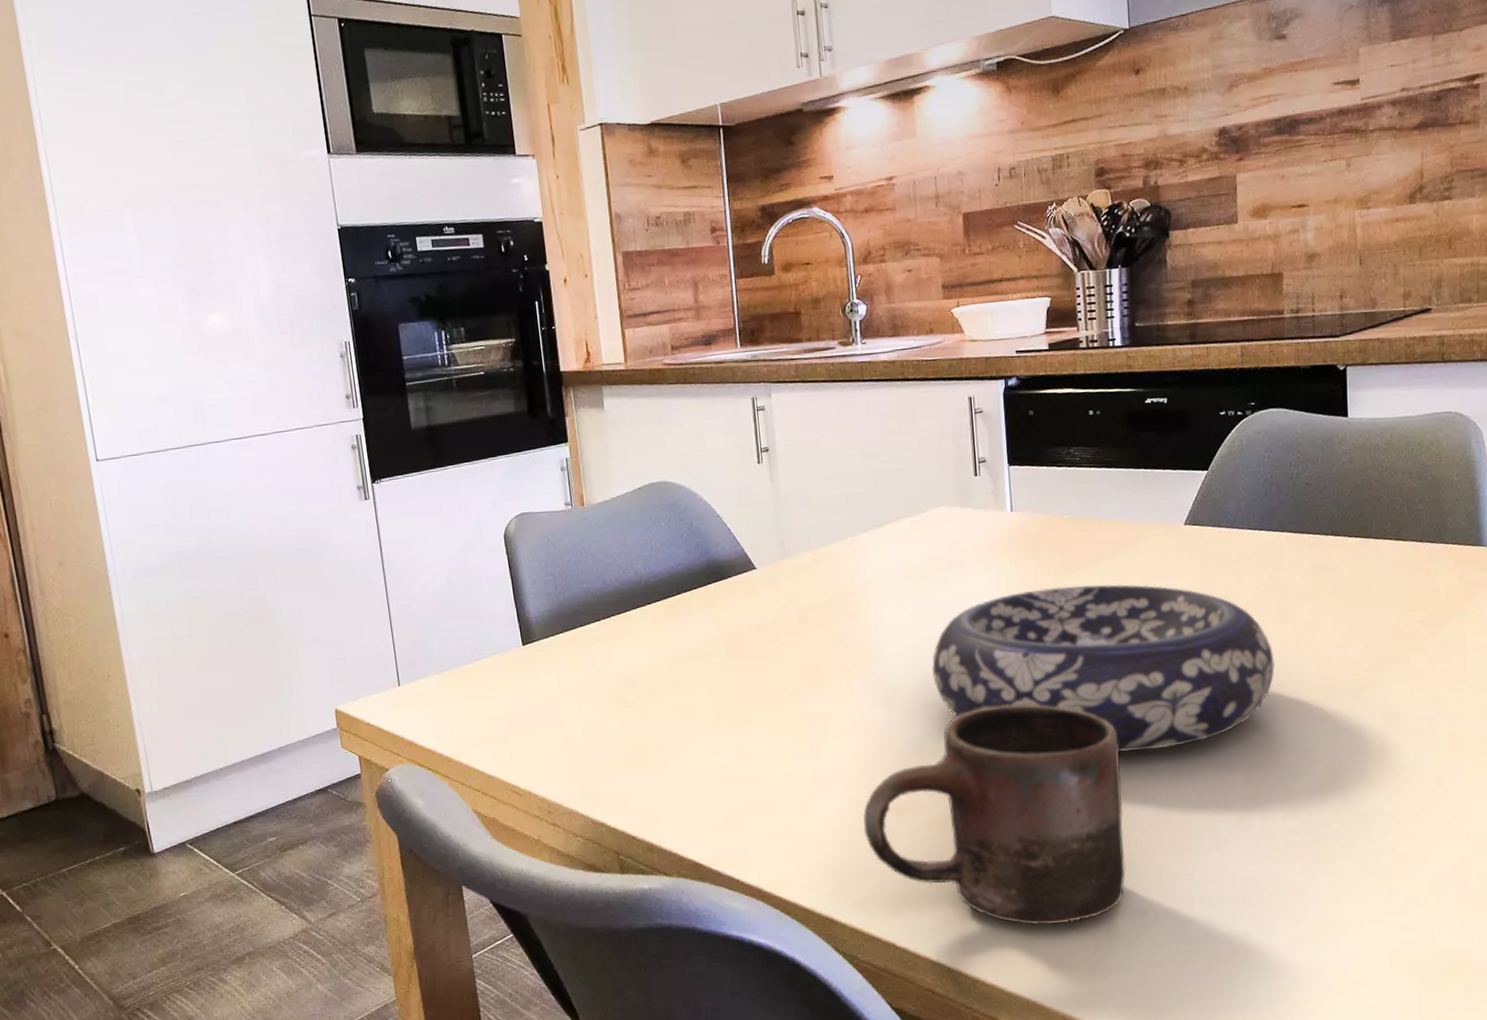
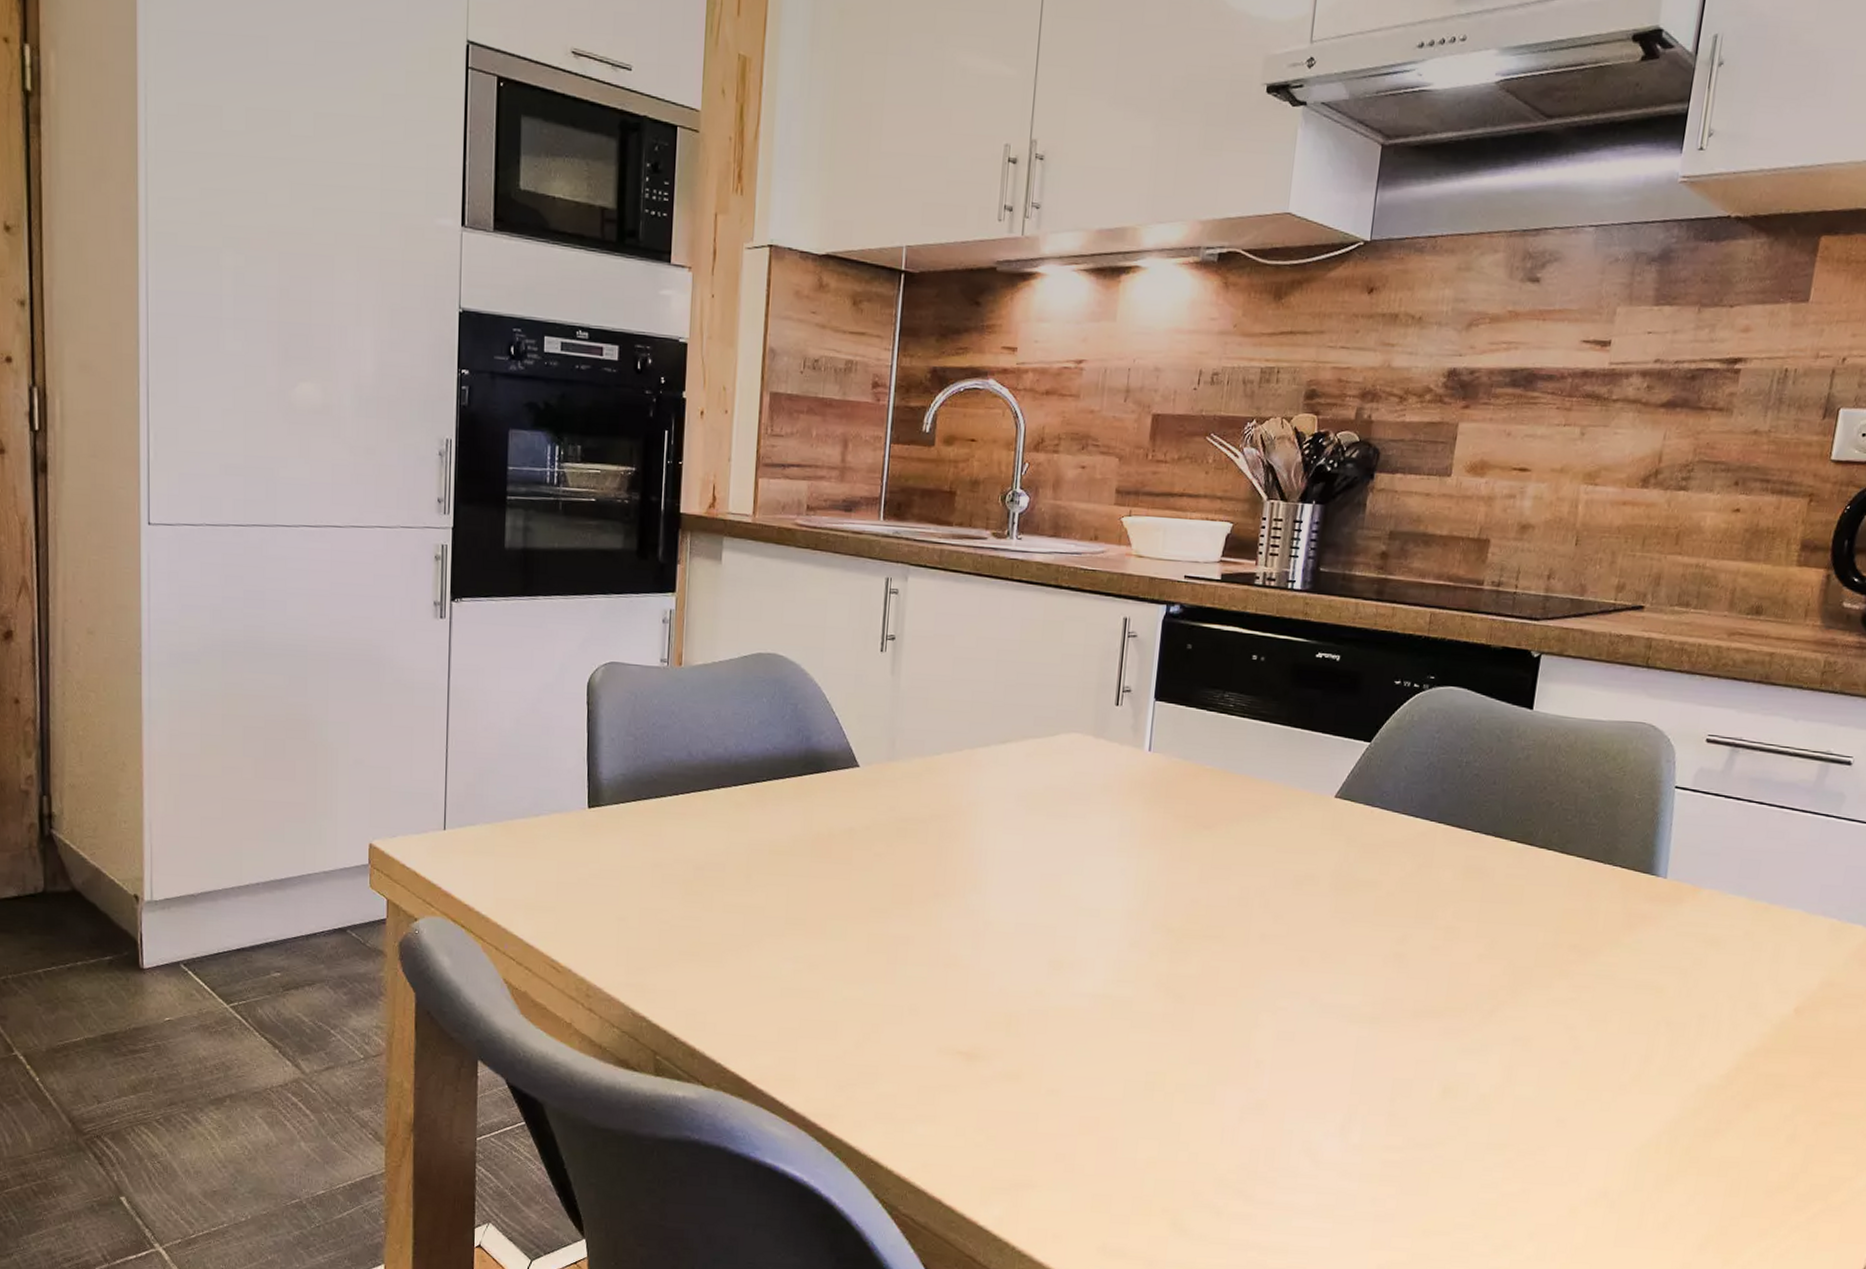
mug: present [862,704,1126,926] -> none [928,960,1223,1209]
decorative bowl: present [931,584,1275,753] -> none [1032,840,1407,1037]

